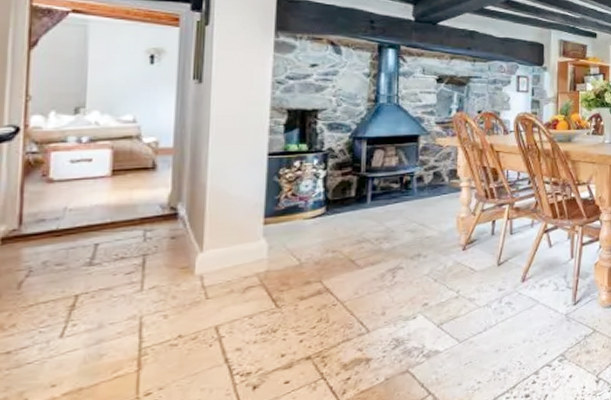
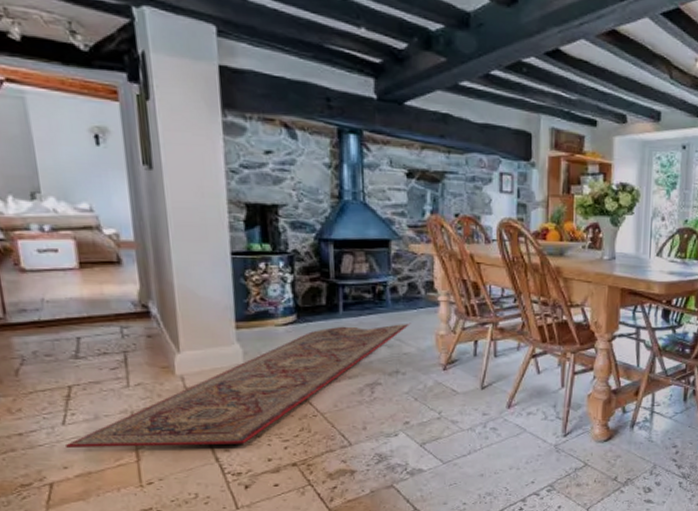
rug: none [59,208,434,364] -> present [66,323,411,449]

